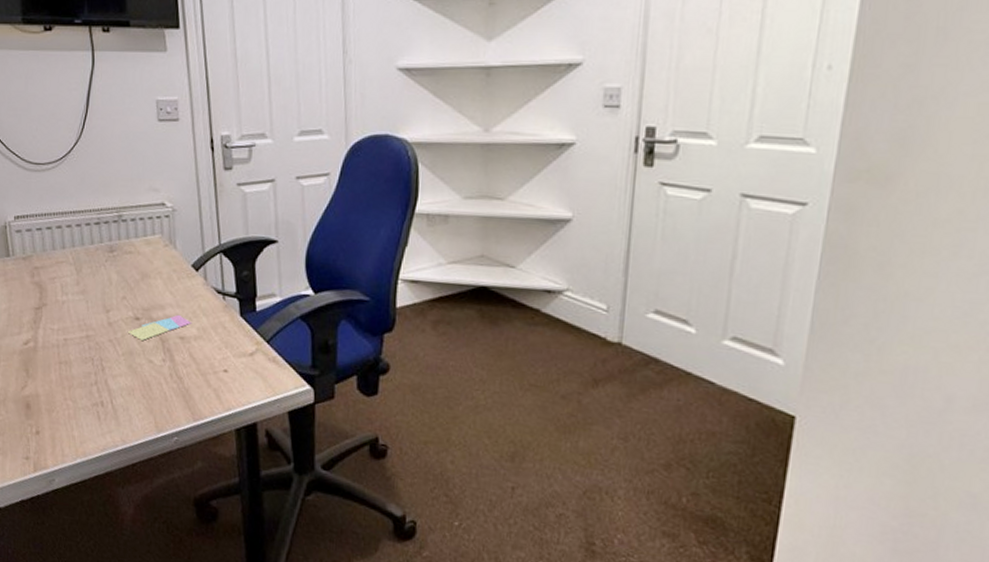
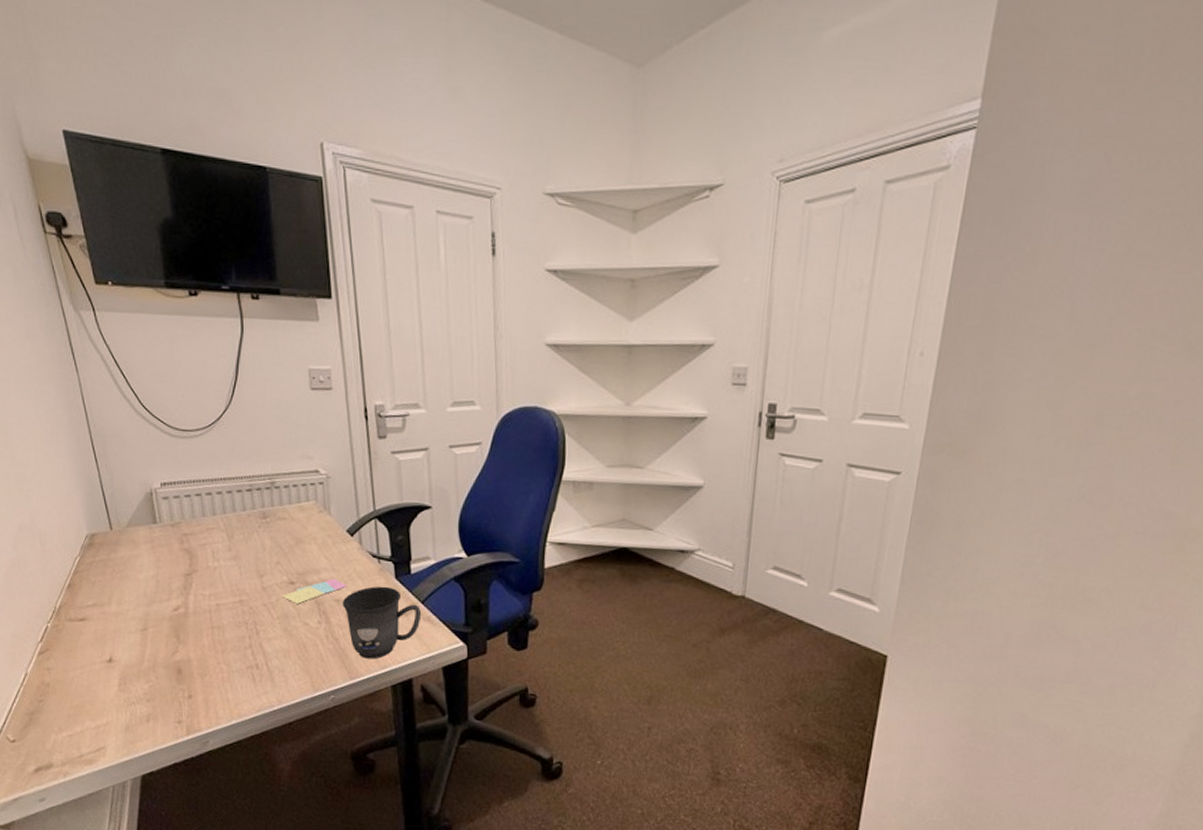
mug: none [186,323,267,401] -> present [342,586,422,660]

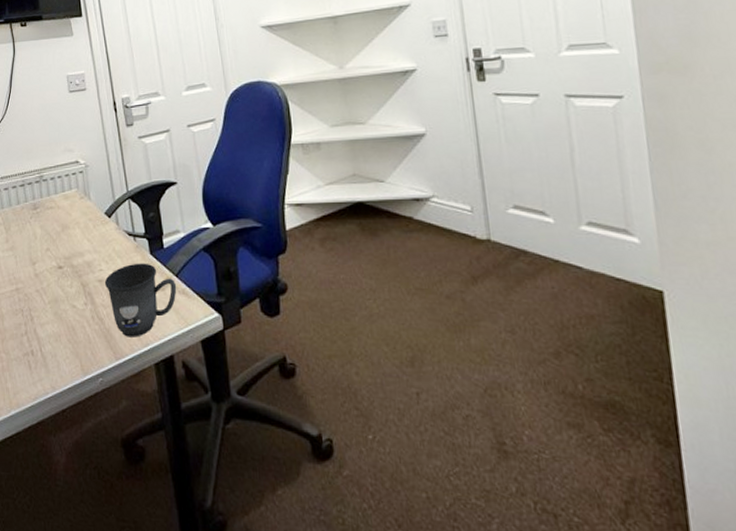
sticky notes: present [282,578,348,604] -> none [52,259,109,287]

